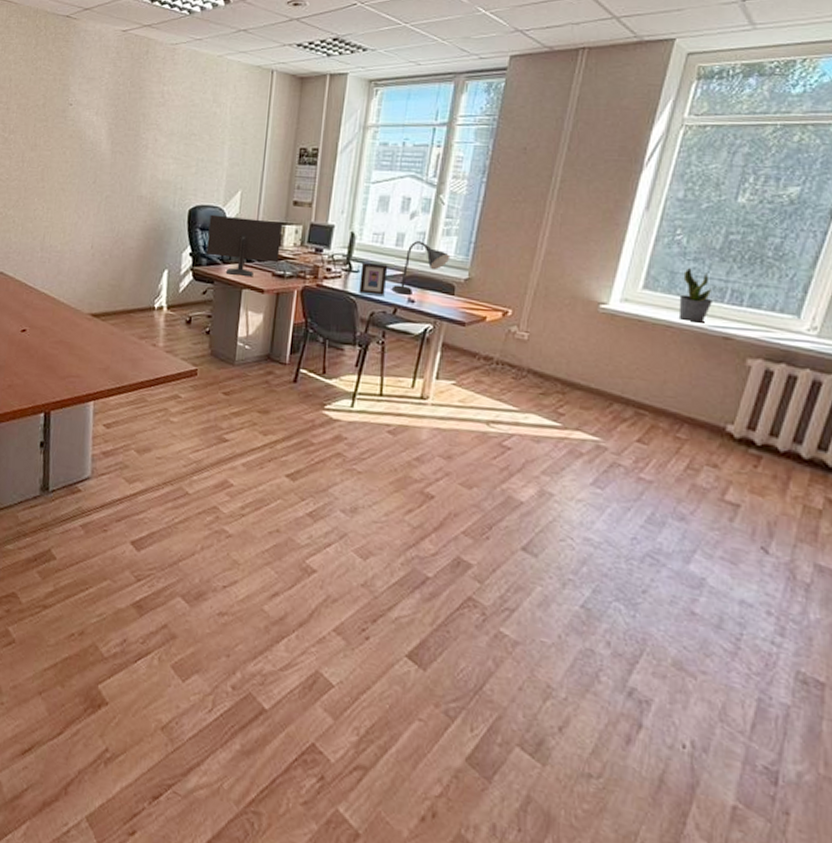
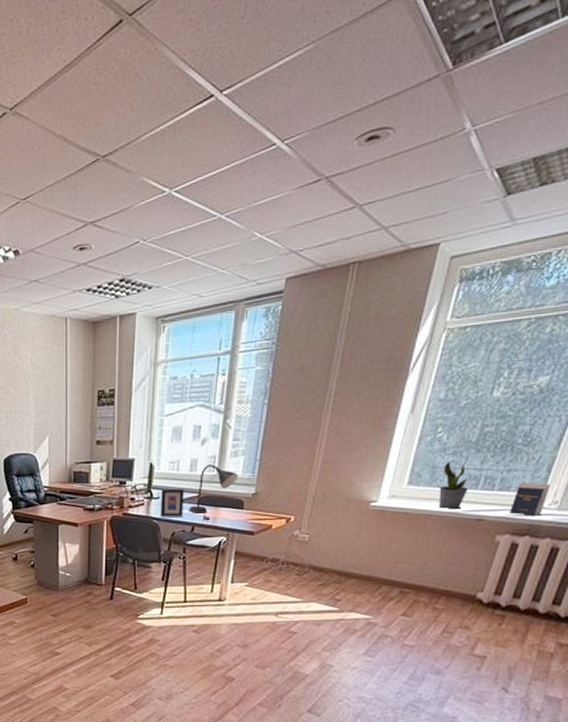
computer monitor: present [206,214,284,278] -> none [23,461,89,514]
books: none [762,300,809,341] -> present [510,482,551,516]

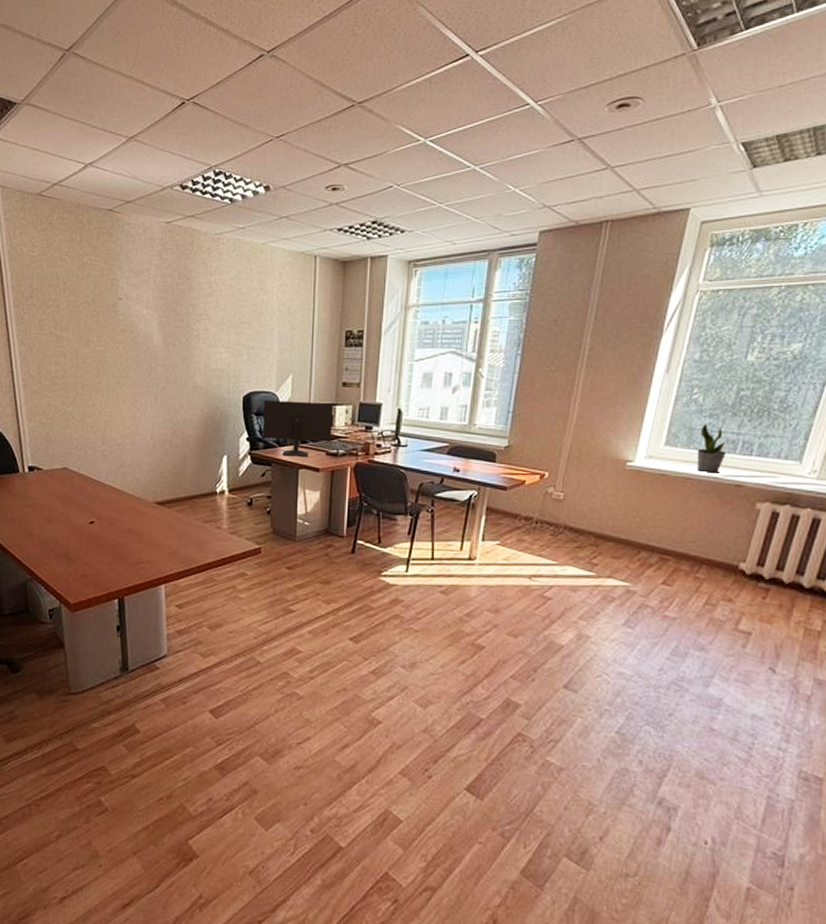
computer monitor: none [23,461,89,514] -> present [262,400,334,458]
picture frame: present [160,489,185,517] -> none [408,437,434,467]
desk lamp: present [188,465,239,513] -> none [438,414,491,465]
books: present [510,482,551,516] -> none [769,449,809,484]

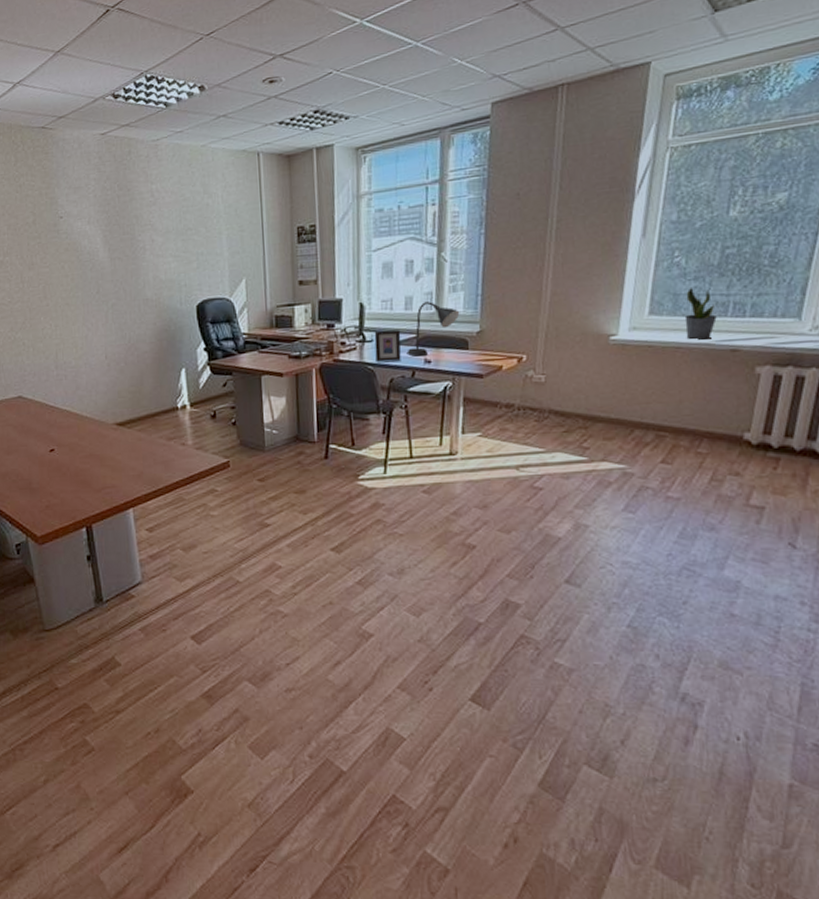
computer monitor: present [262,400,334,458] -> none [218,304,293,363]
picture frame: none [408,437,434,467] -> present [374,330,401,362]
desk lamp: none [438,414,491,465] -> present [406,302,460,357]

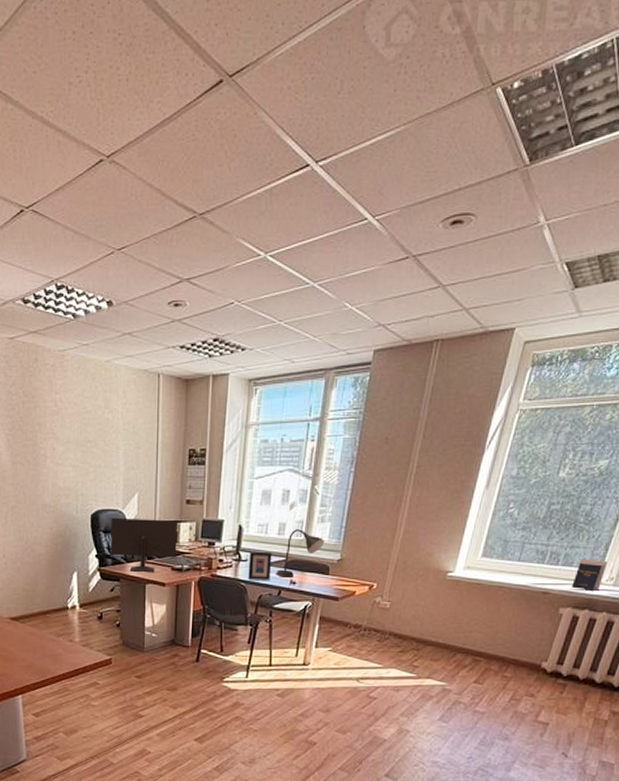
computer monitor: none [218,304,293,363] -> present [111,517,179,573]
potted plant: present [684,286,717,340] -> none [509,535,536,582]
books: none [767,306,808,344] -> present [572,559,608,591]

